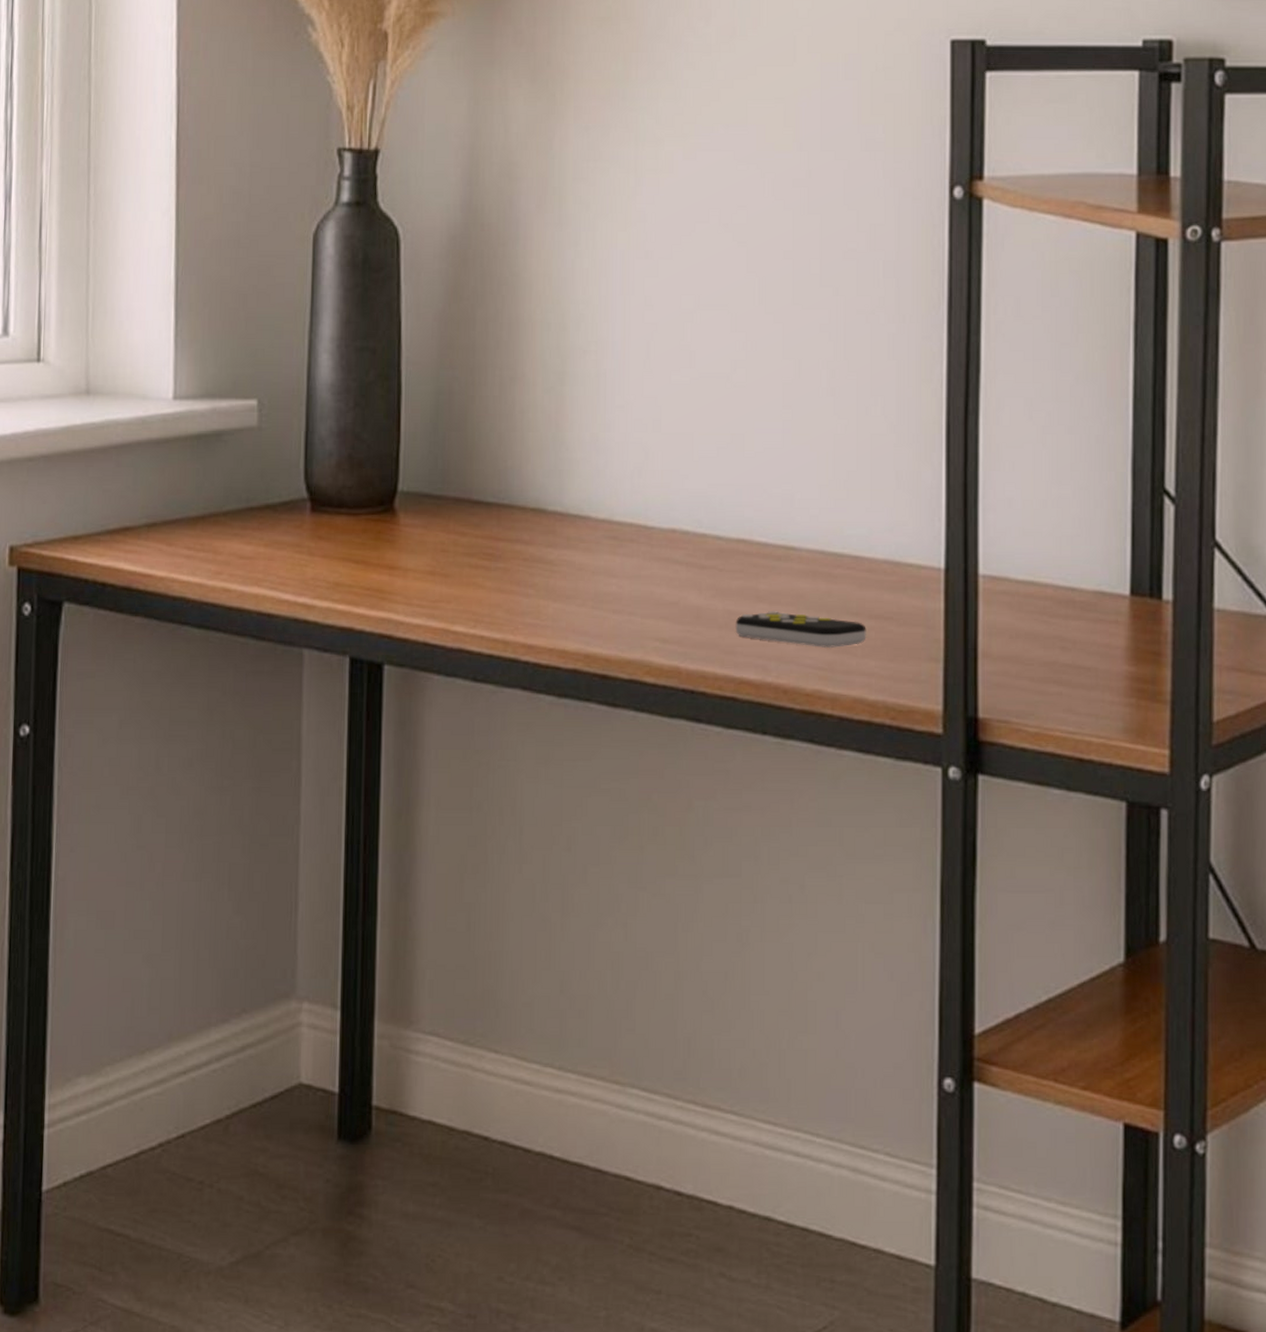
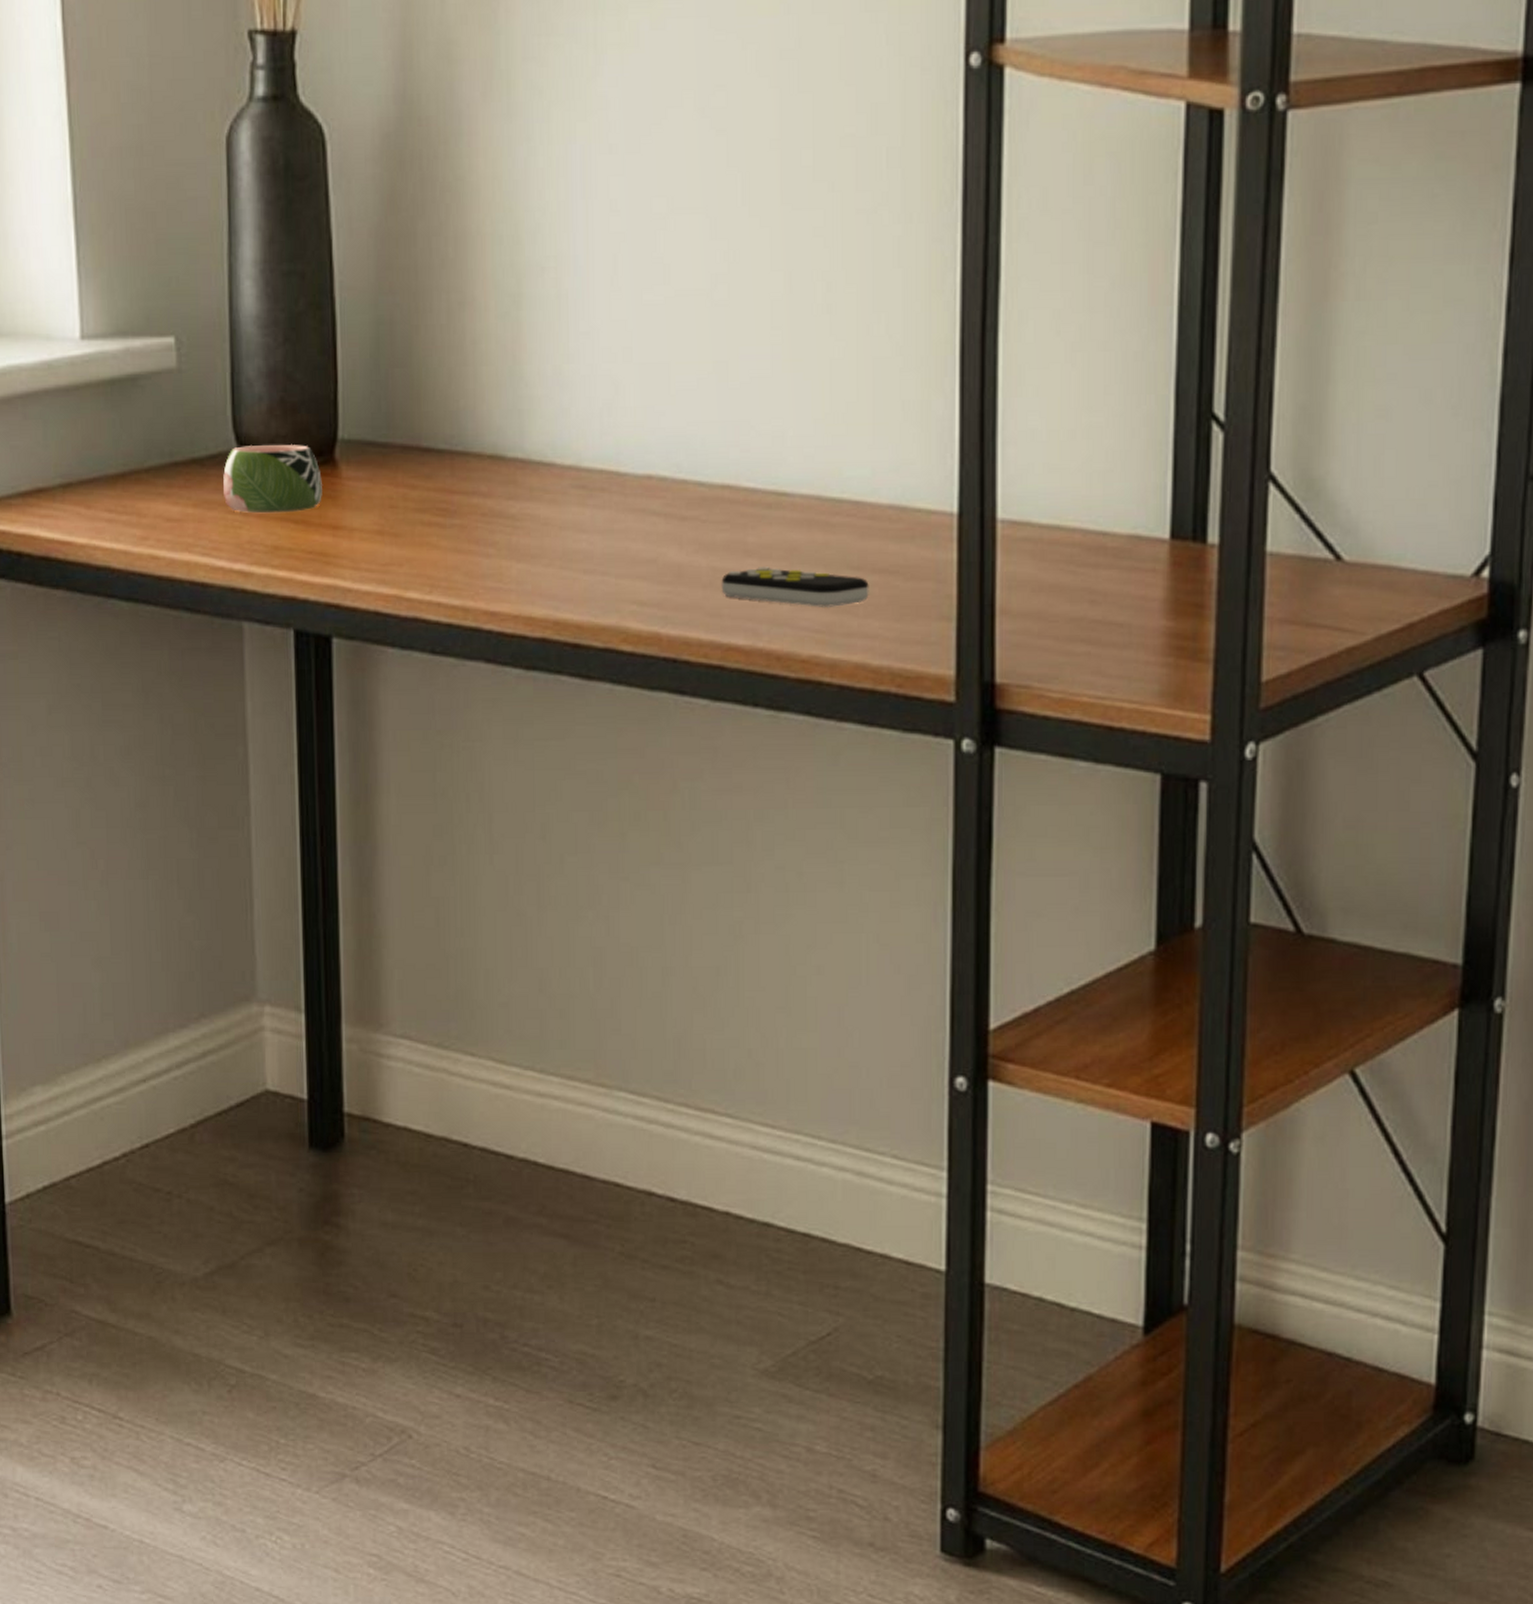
mug: none [293,494,382,554] -> present [223,444,322,514]

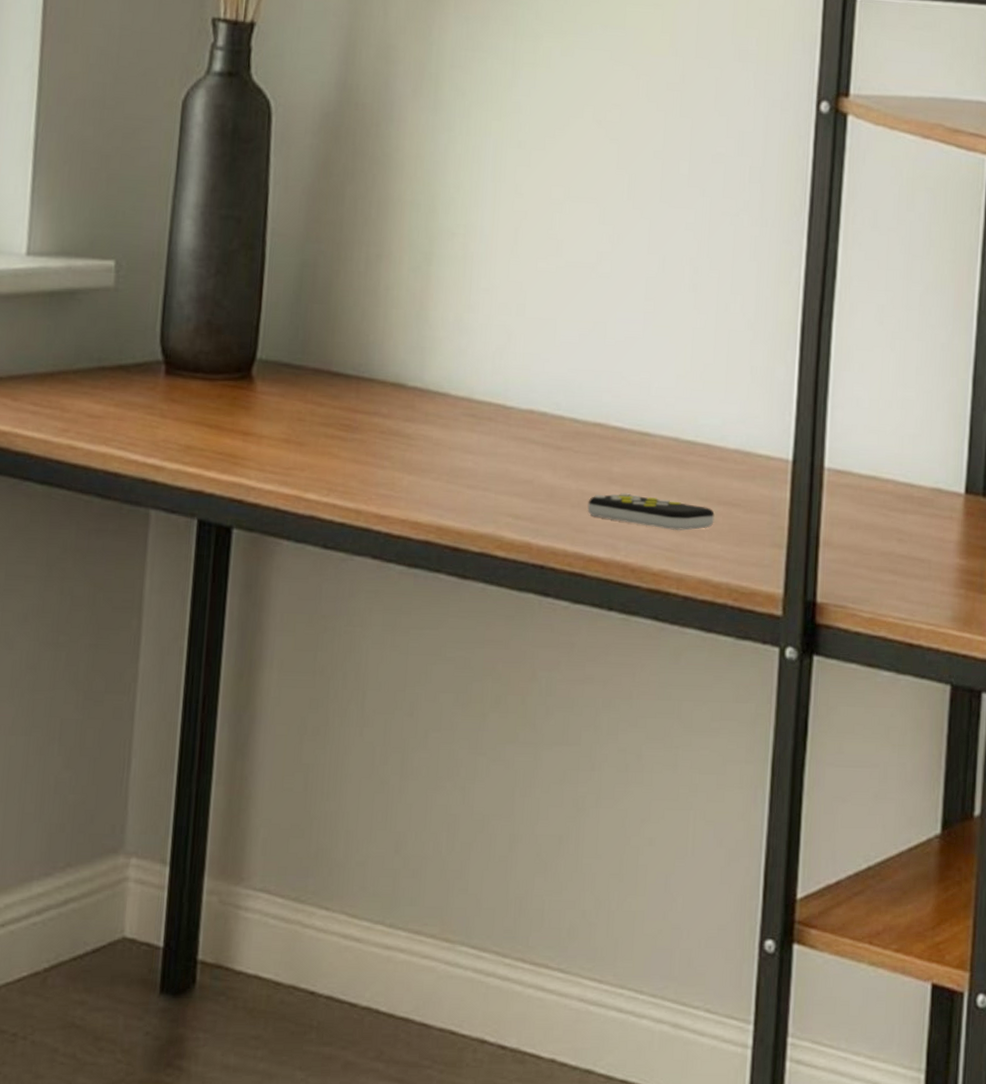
mug: present [223,444,322,514] -> none [145,358,238,418]

